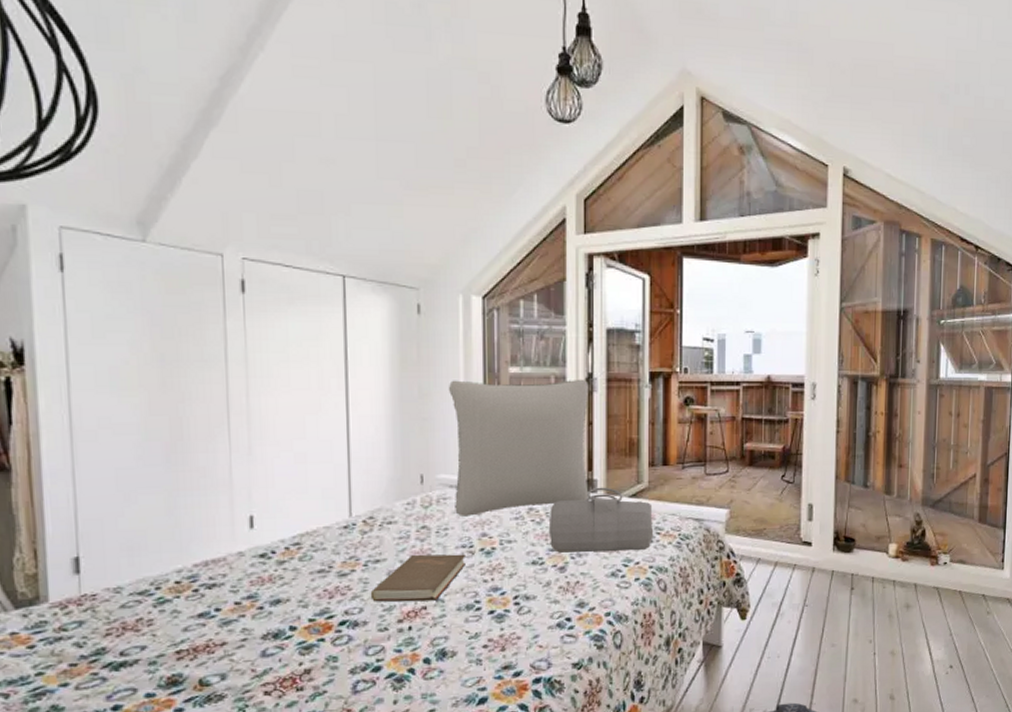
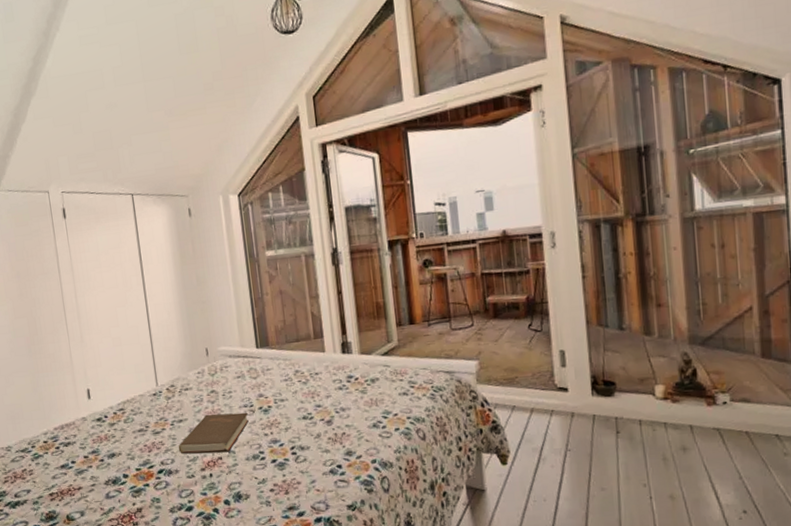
pillow: present [449,379,590,518] -> none [219,254,346,382]
handbag: present [548,487,654,553] -> none [313,348,408,408]

